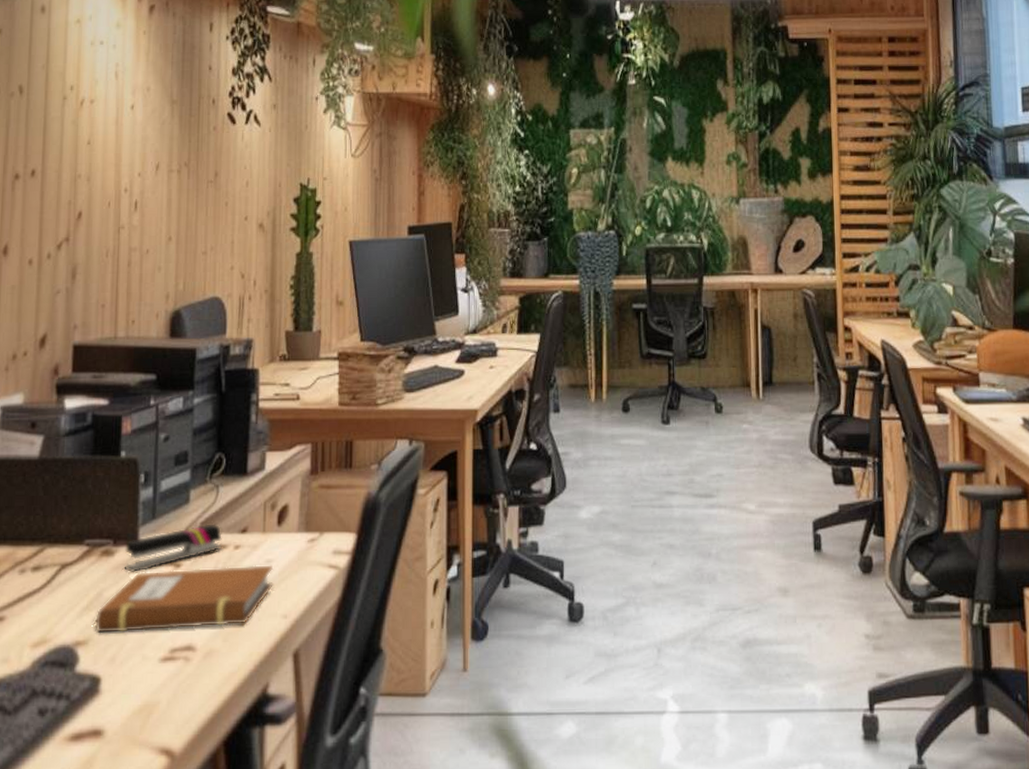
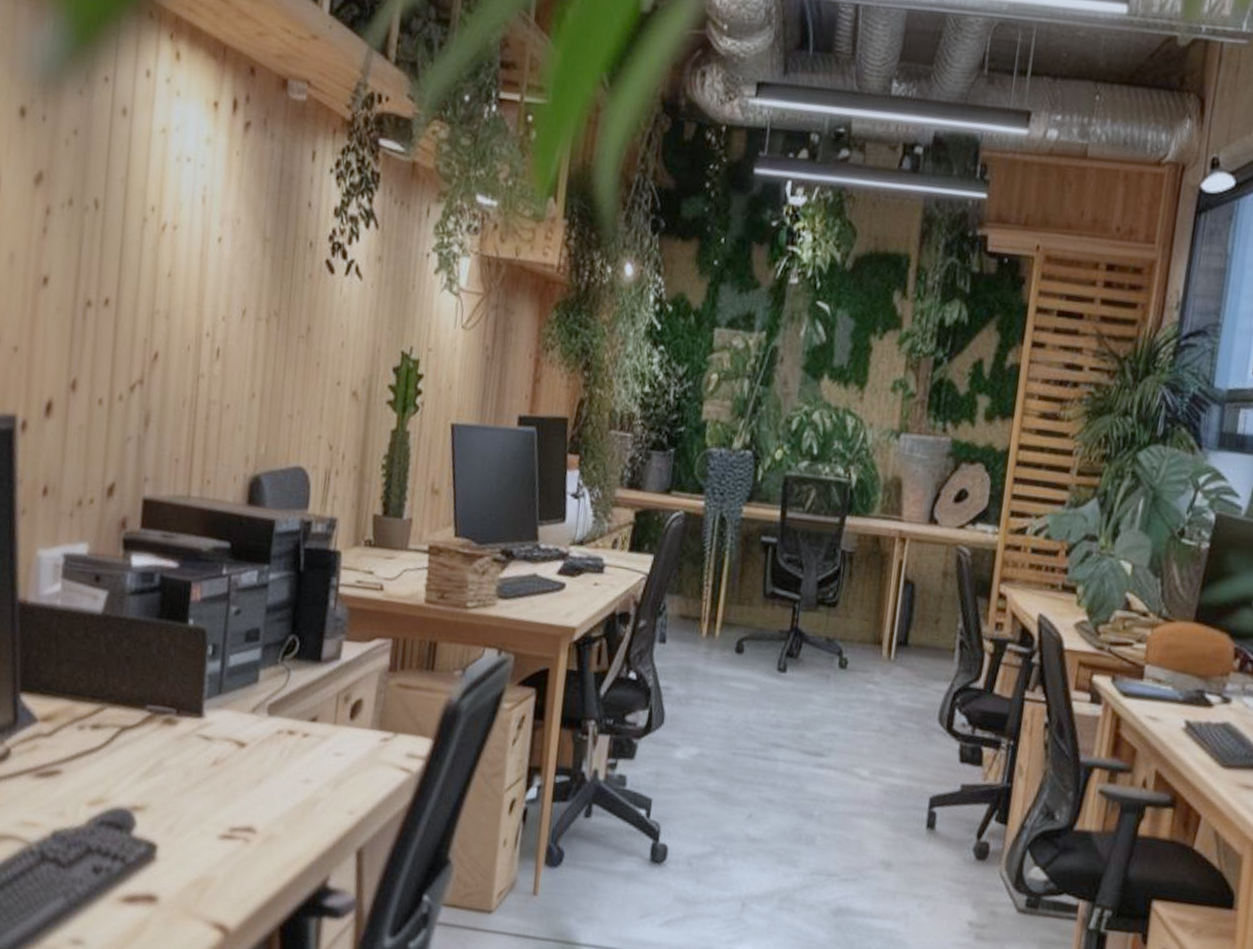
notebook: present [93,564,274,634] -> none [151,747,343,814]
stapler: present [125,524,222,573] -> none [187,706,291,748]

